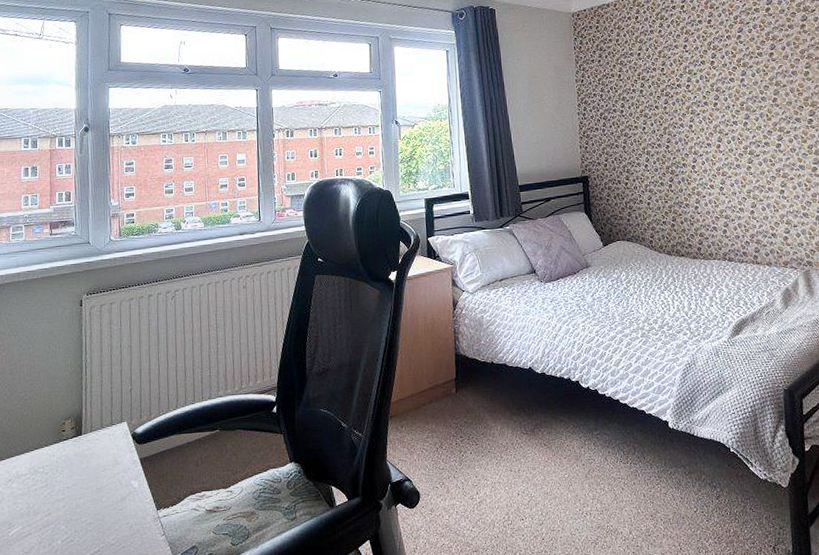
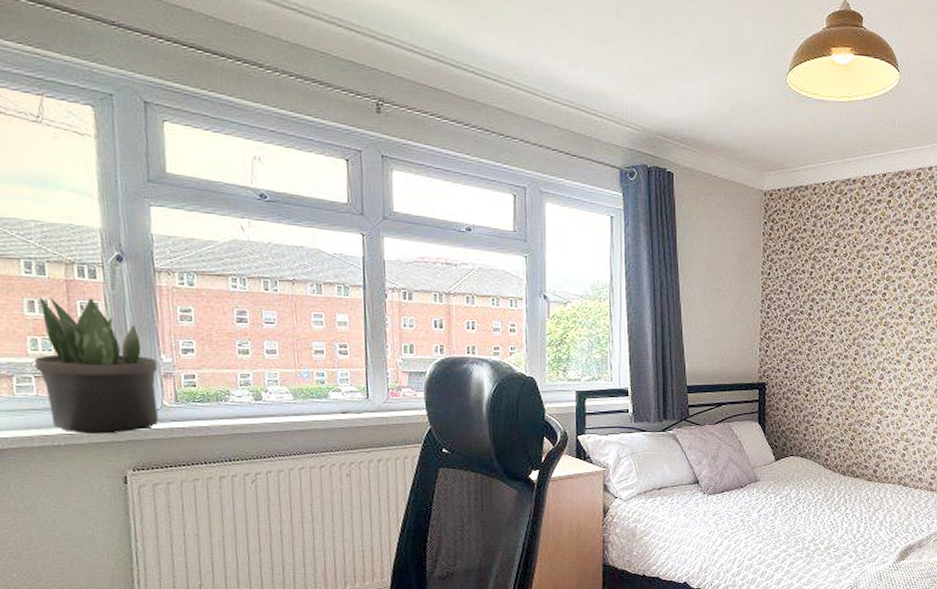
planter: none [26,161,108,268] -> present [35,298,159,434]

